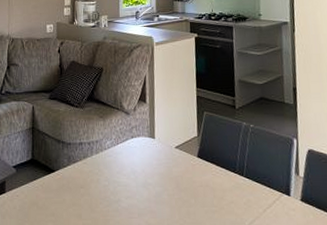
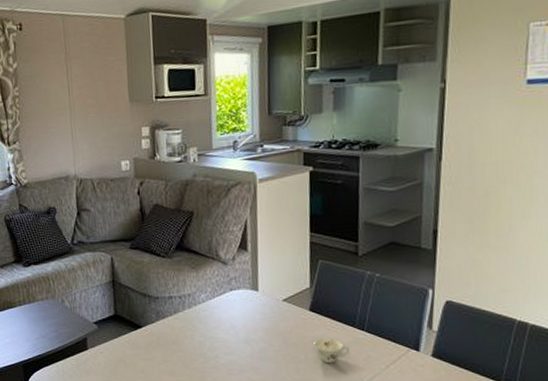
teacup: none [201,183,232,208] -> present [313,338,349,364]

